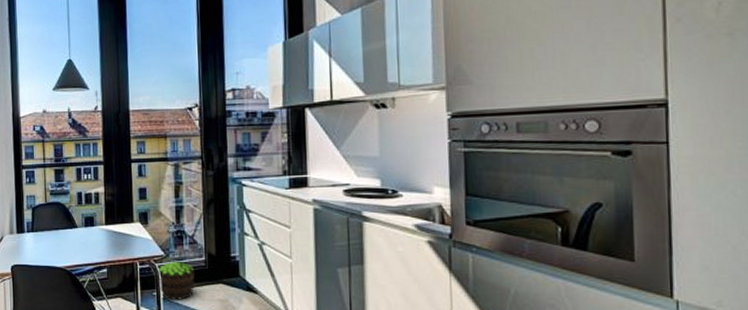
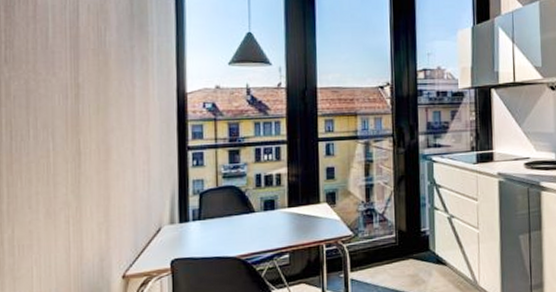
potted plant: present [159,261,195,300] -> none [347,239,384,280]

